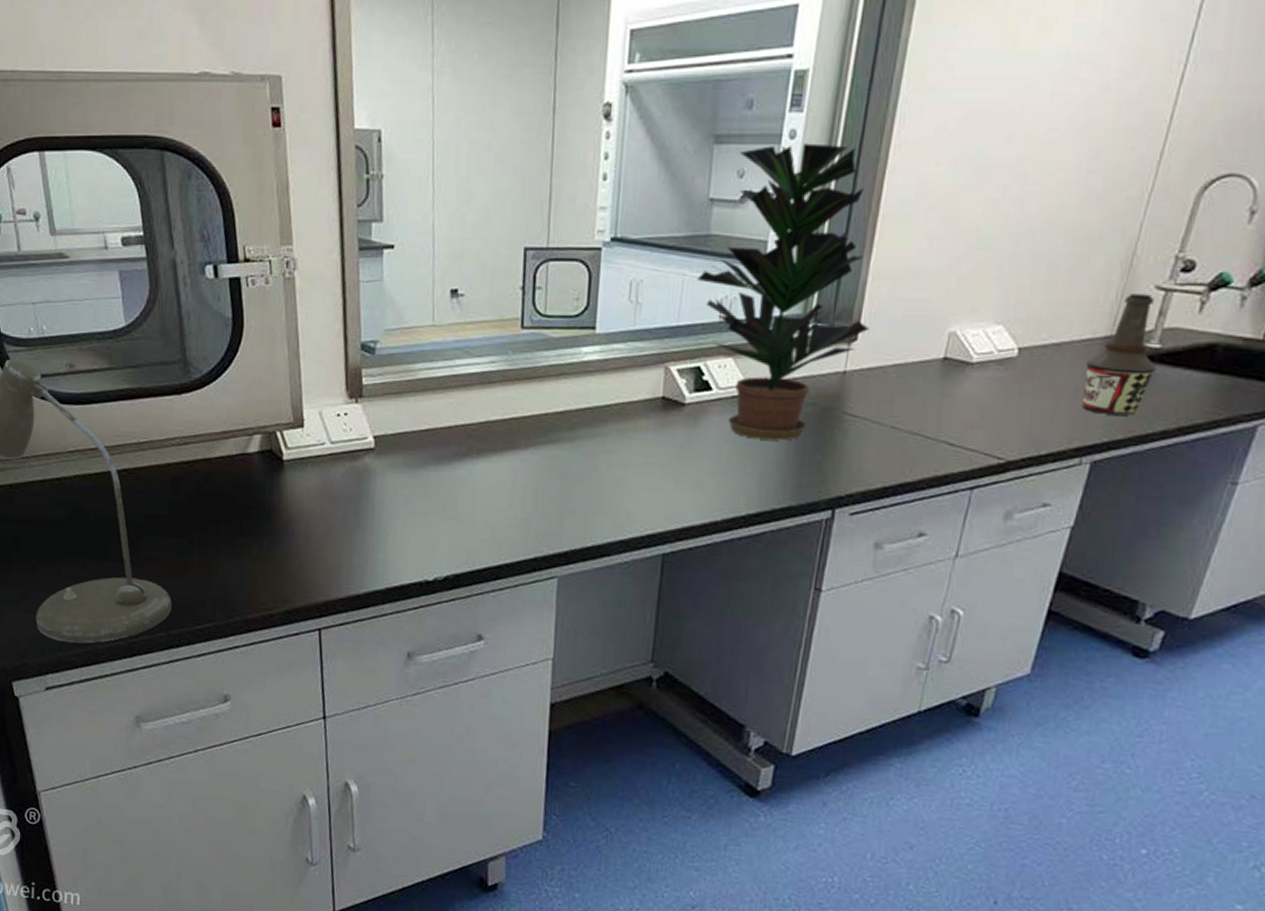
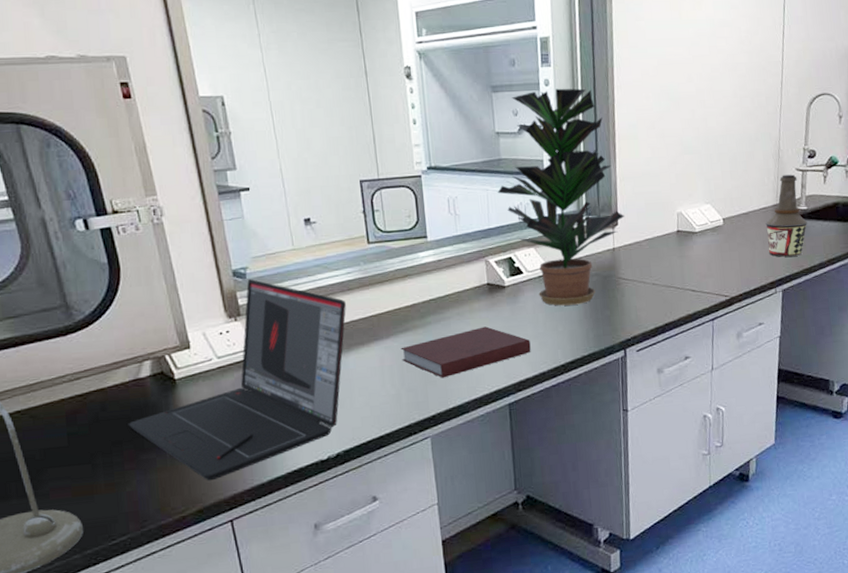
laptop: none [229,356,483,581] -> present [128,279,346,481]
notebook: none [539,451,705,509] -> present [401,326,531,378]

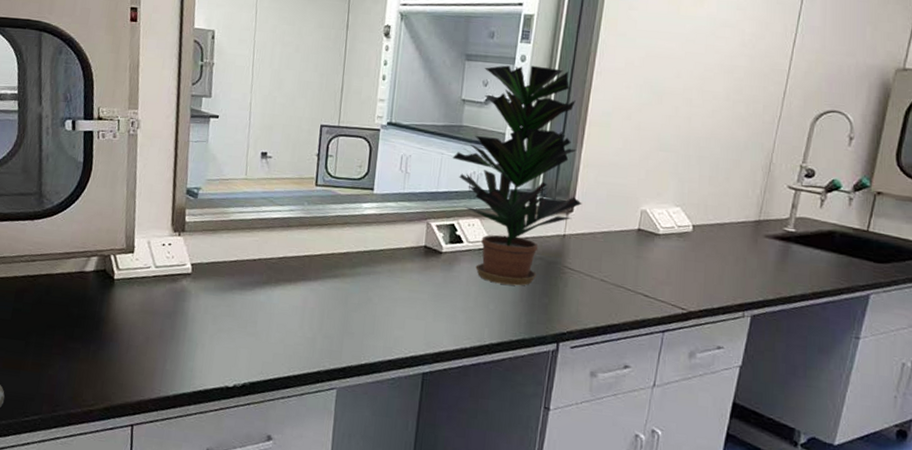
laptop: present [128,279,346,481] -> none [64,200,283,383]
notebook: present [401,326,531,378] -> none [324,288,458,332]
bottle: present [765,174,808,257] -> none [741,190,794,281]

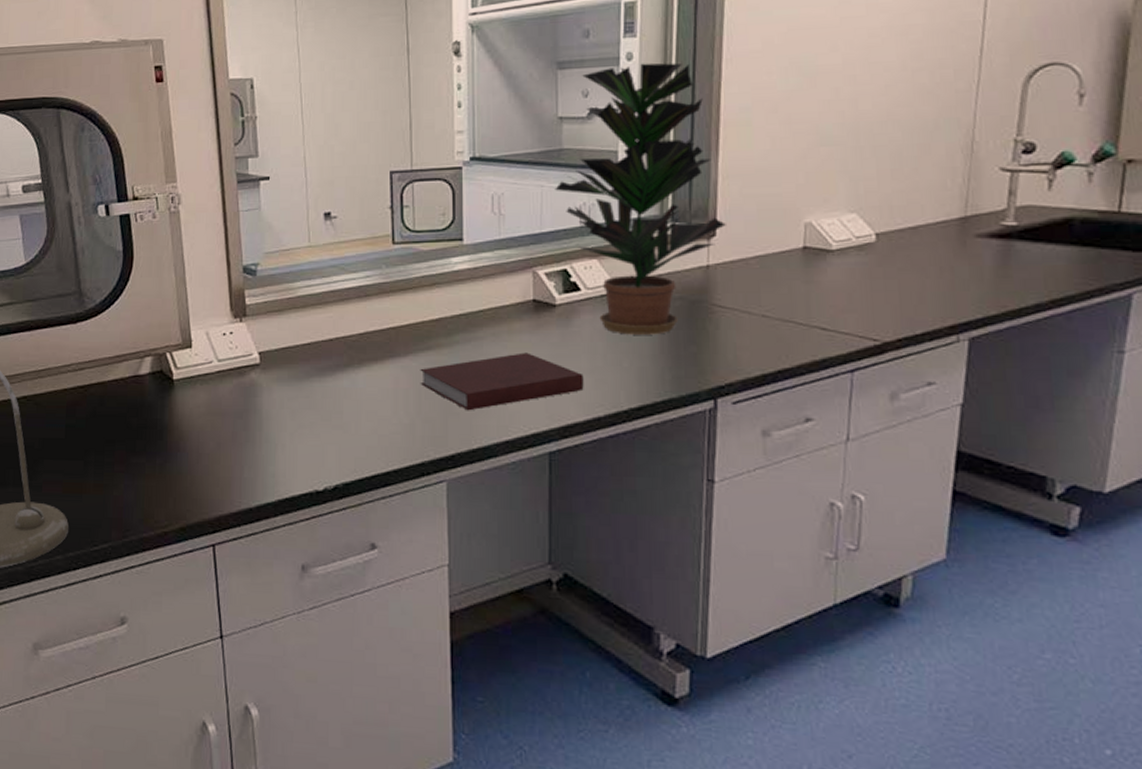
notebook: none [324,288,458,332] -> present [420,352,584,411]

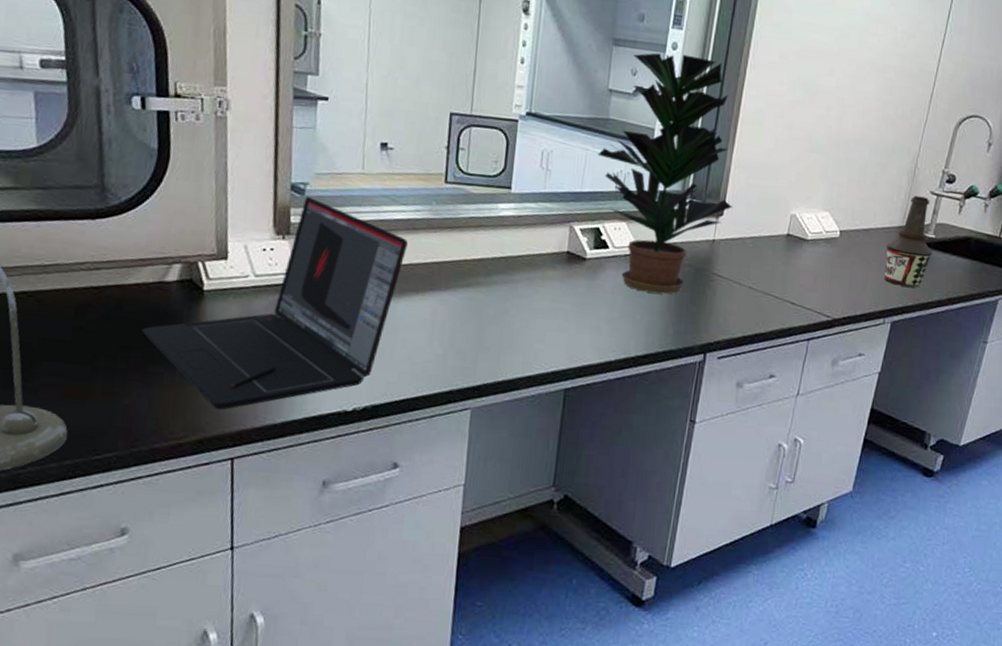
laptop: none [122,277,361,497] -> present [141,197,408,410]
notebook: present [420,352,584,411] -> none [456,298,602,347]
bottle: none [945,176,1018,291] -> present [883,195,933,287]

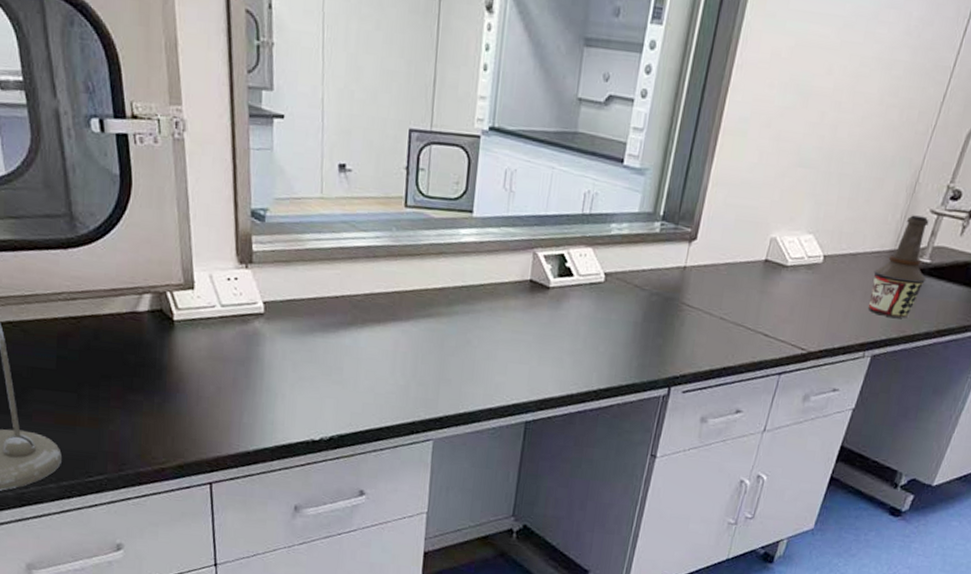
laptop: present [141,197,408,410] -> none [119,224,368,438]
potted plant: present [598,53,732,294] -> none [564,53,710,325]

